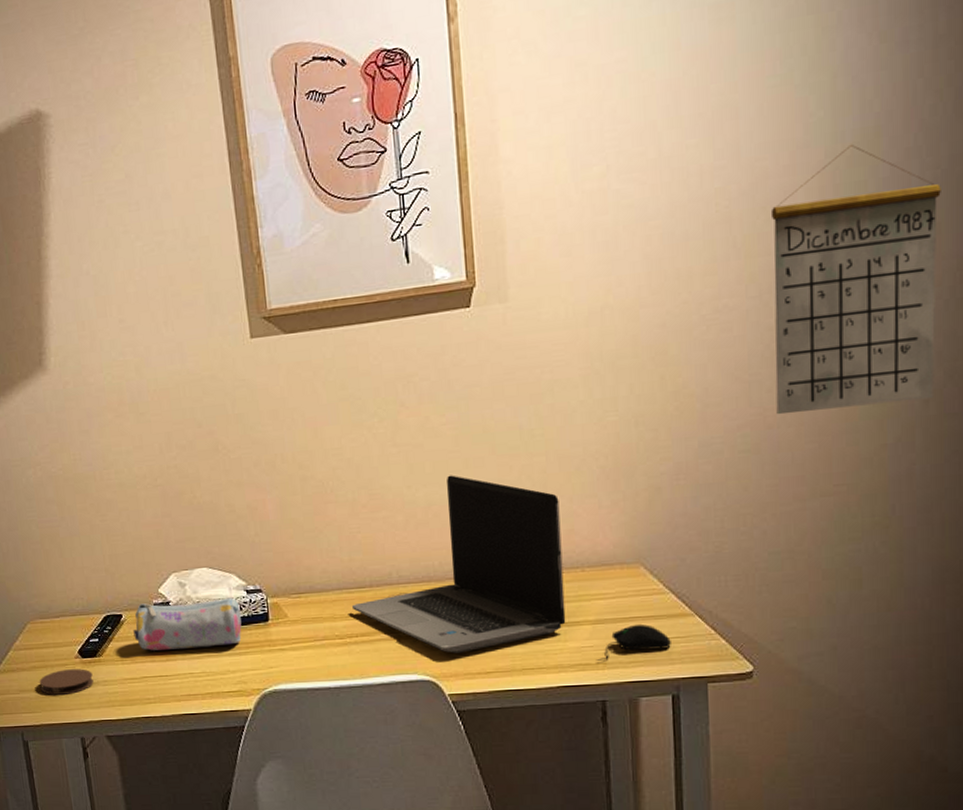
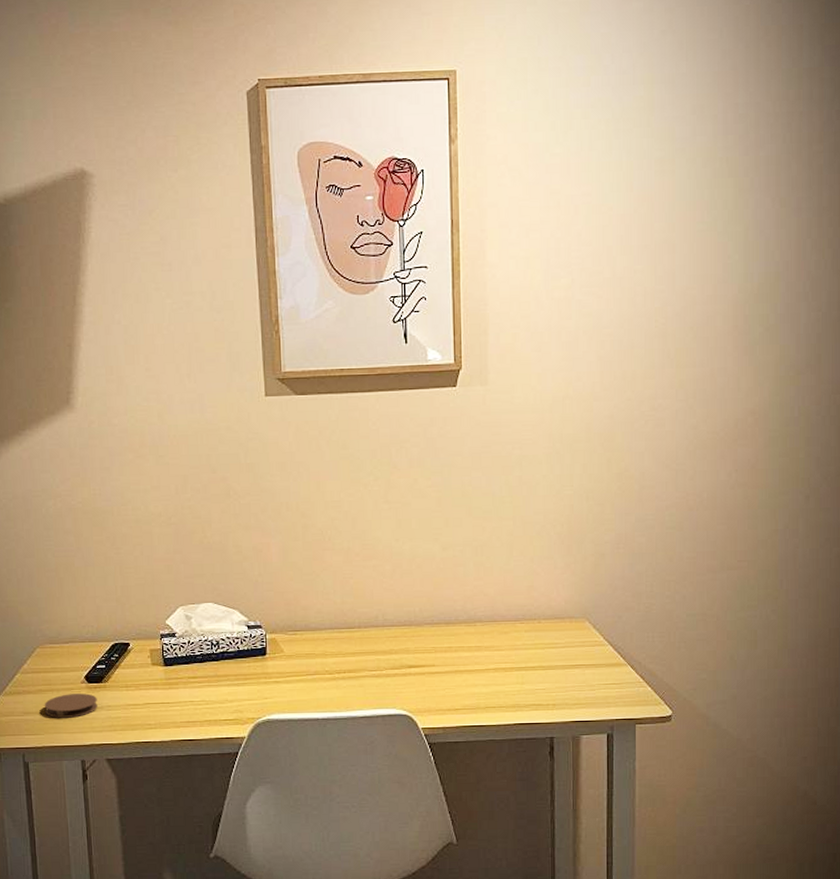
pencil case: present [133,597,242,651] -> none [139,632,241,679]
laptop computer: present [351,475,566,653] -> none [341,532,524,691]
computer mouse: present [596,624,671,661] -> none [547,672,608,702]
calendar: present [772,143,941,415] -> none [696,284,822,500]

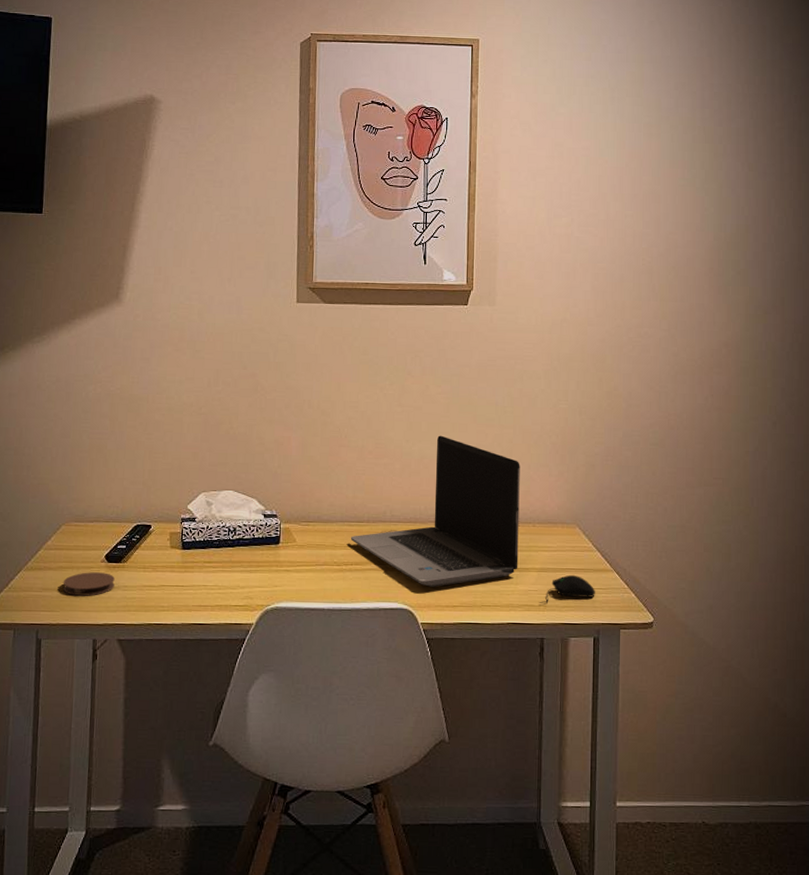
laptop computer: none [341,532,524,691] -> present [350,435,520,587]
computer mouse: none [547,672,608,702] -> present [538,575,595,603]

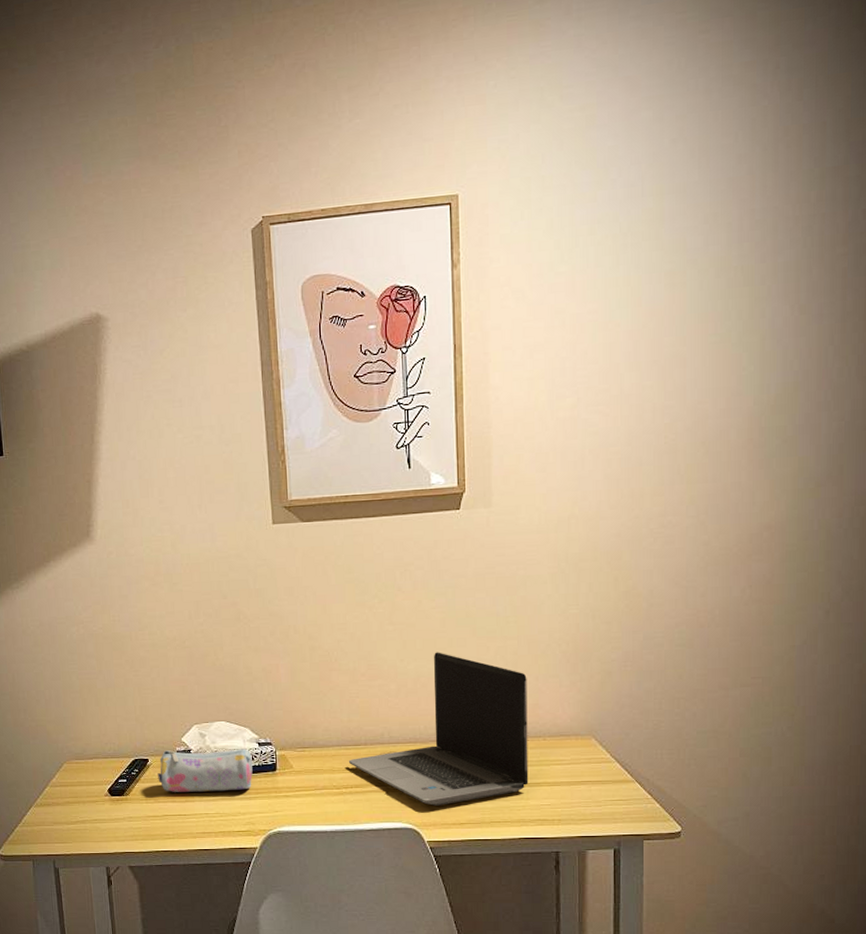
coaster: present [62,572,115,596] -> none [71,805,120,828]
pencil case: none [159,517,257,563] -> present [158,749,253,792]
computer mouse: present [538,575,595,603] -> none [552,788,615,817]

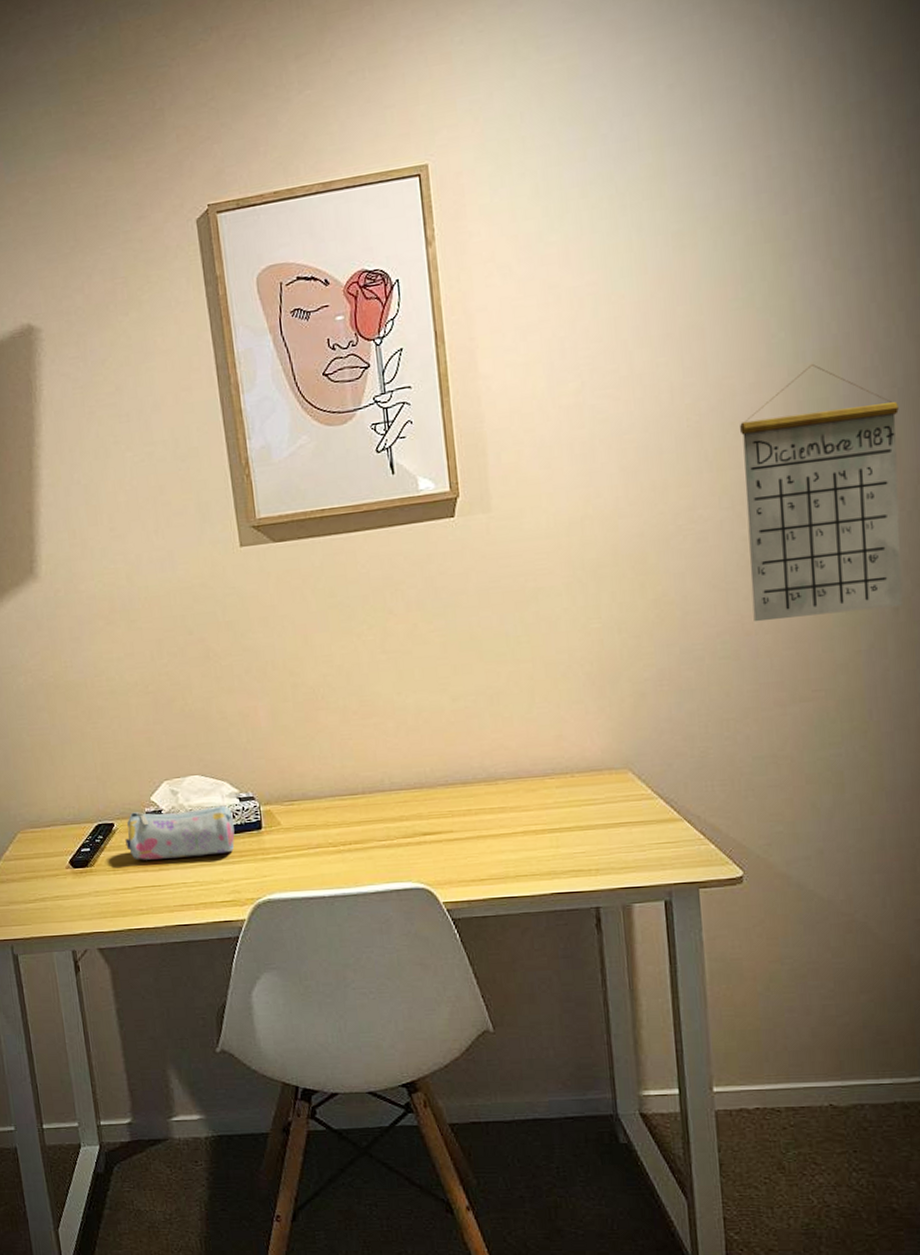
laptop computer: present [348,652,529,806] -> none [344,681,558,861]
calendar: none [708,395,844,616] -> present [740,363,904,622]

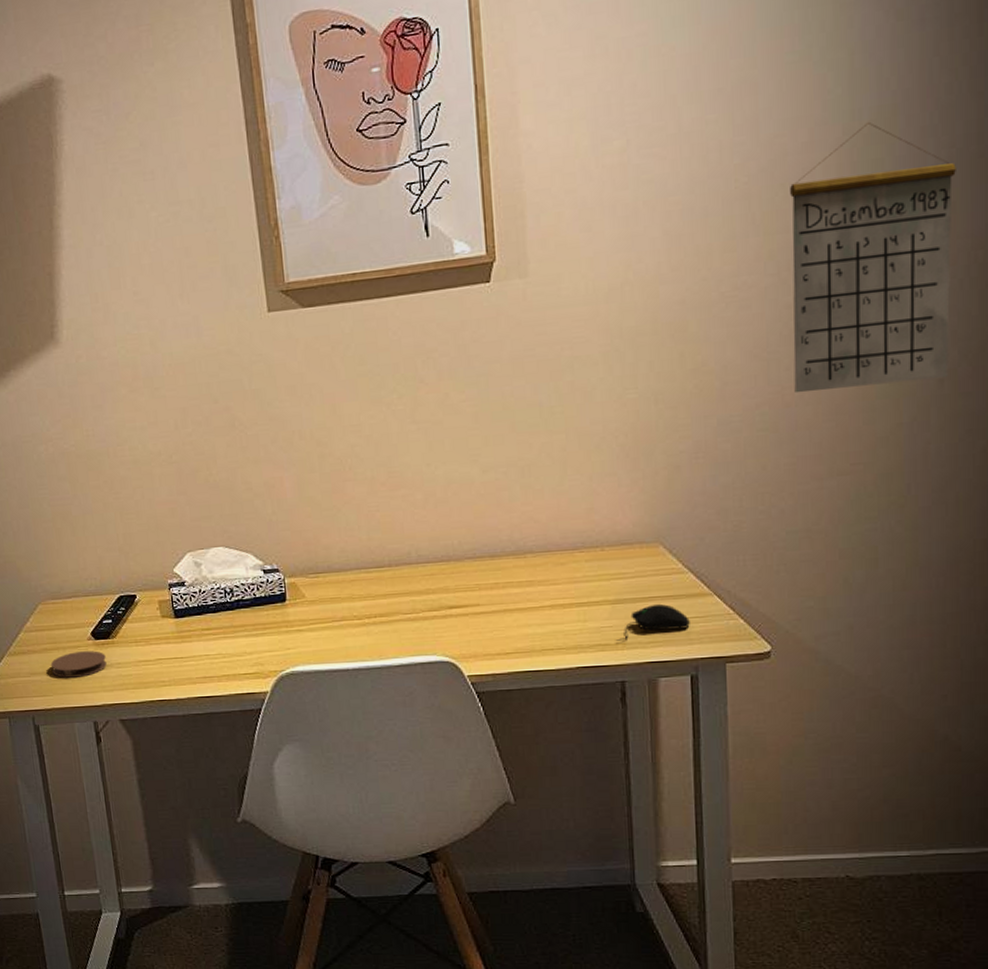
coaster: none [29,879,85,907] -> present [50,651,107,678]
pencil case: present [125,805,235,860] -> none [148,577,259,632]
computer mouse: none [588,830,662,867] -> present [615,604,690,641]

